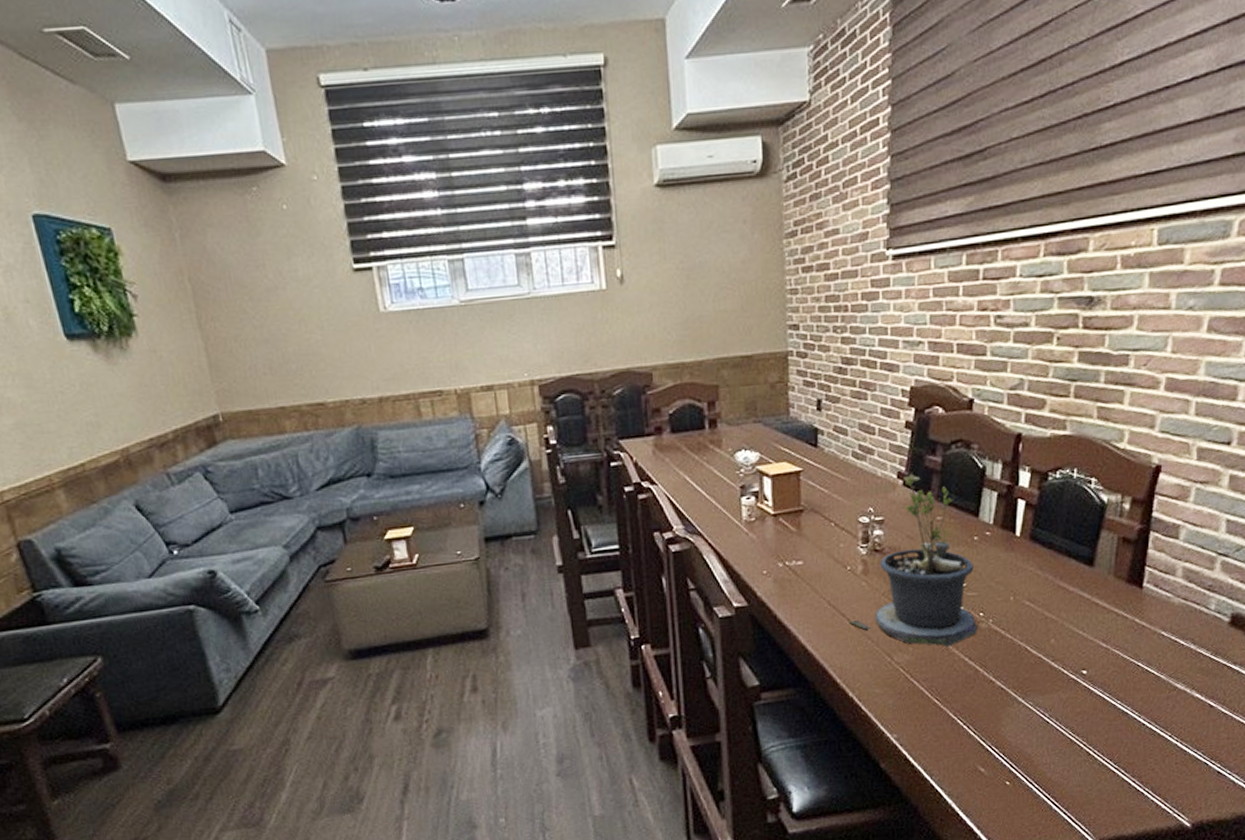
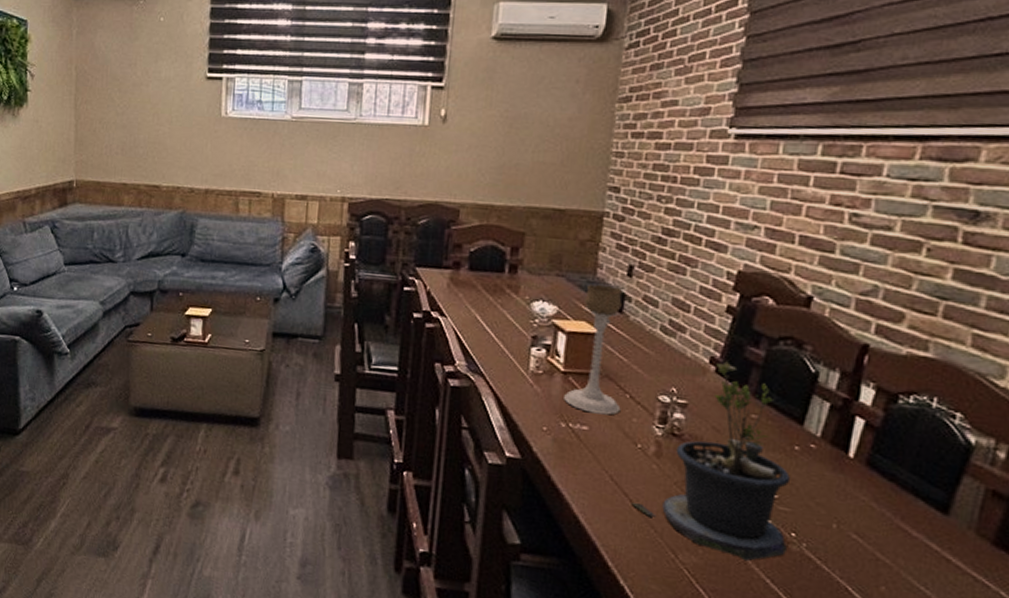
candle holder: none [777,423,829,548] -> present [564,284,622,415]

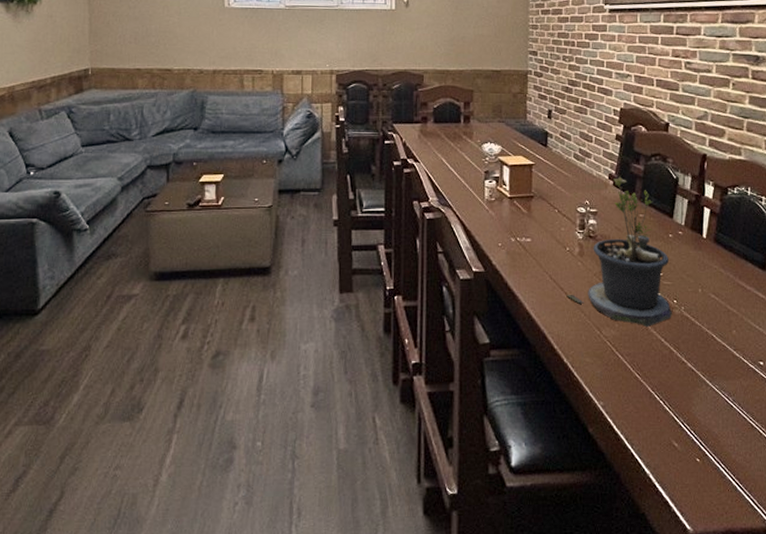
candle holder: present [564,284,622,415] -> none [512,126,553,228]

